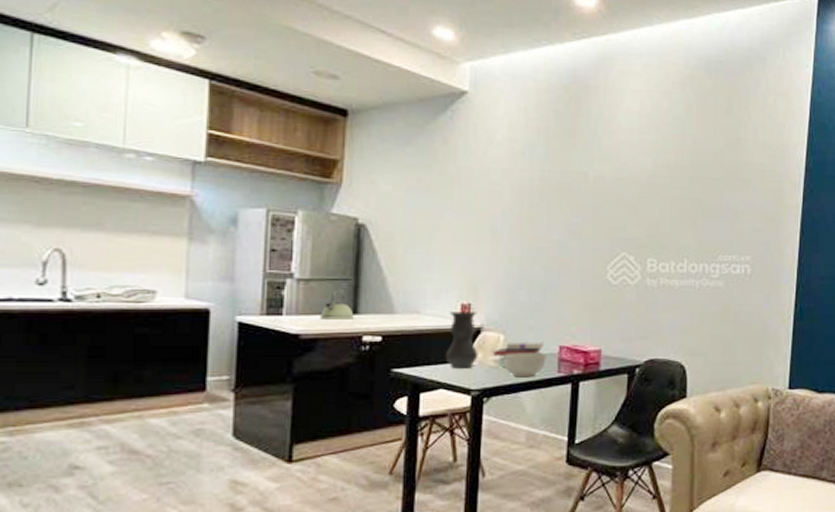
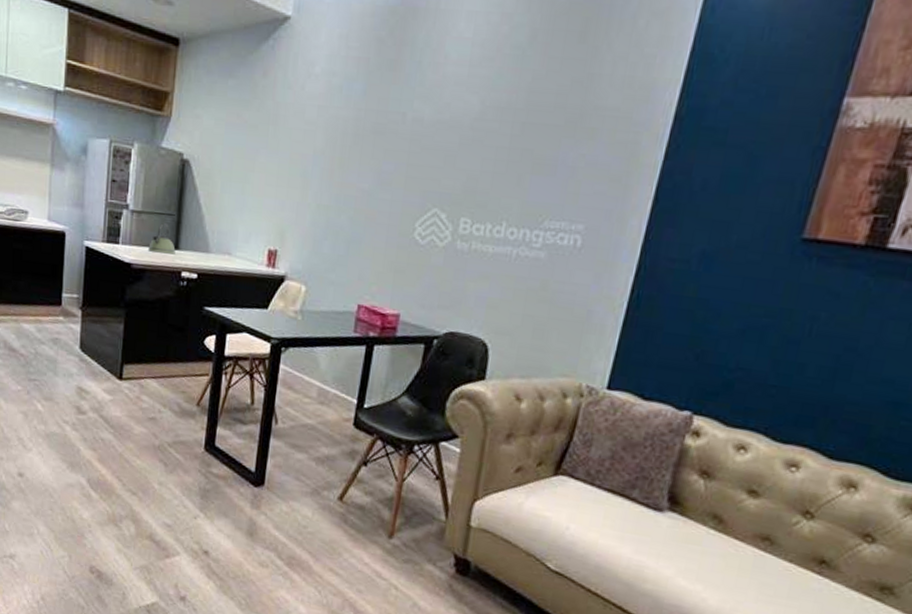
vase: present [445,312,478,370] -> none [250,256,283,317]
books: present [493,341,543,368] -> none [294,294,343,320]
bowl: present [503,352,546,378] -> none [303,306,344,333]

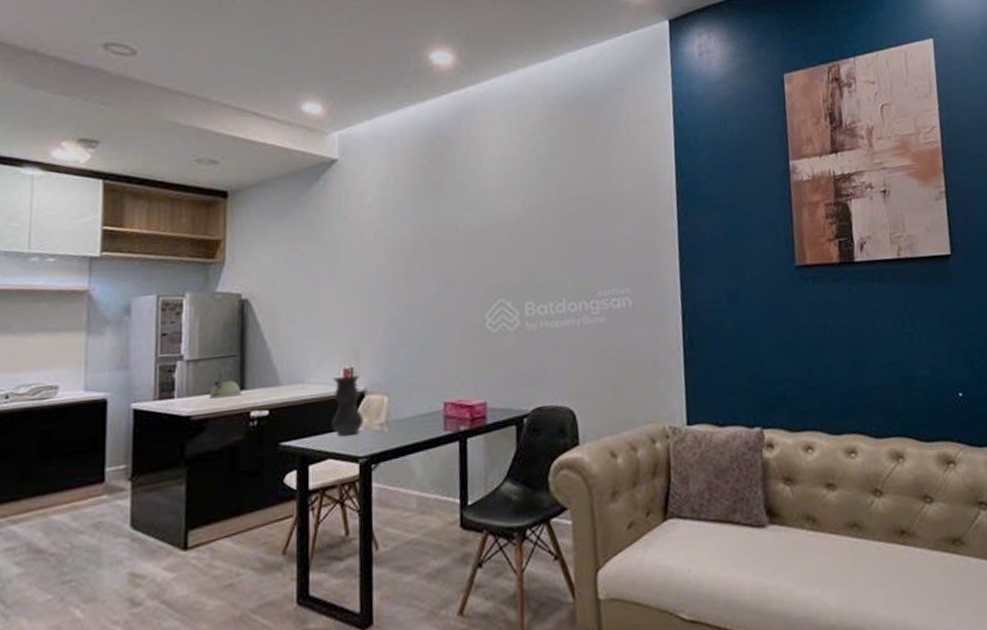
vase: none [250,256,283,317] -> present [331,375,364,438]

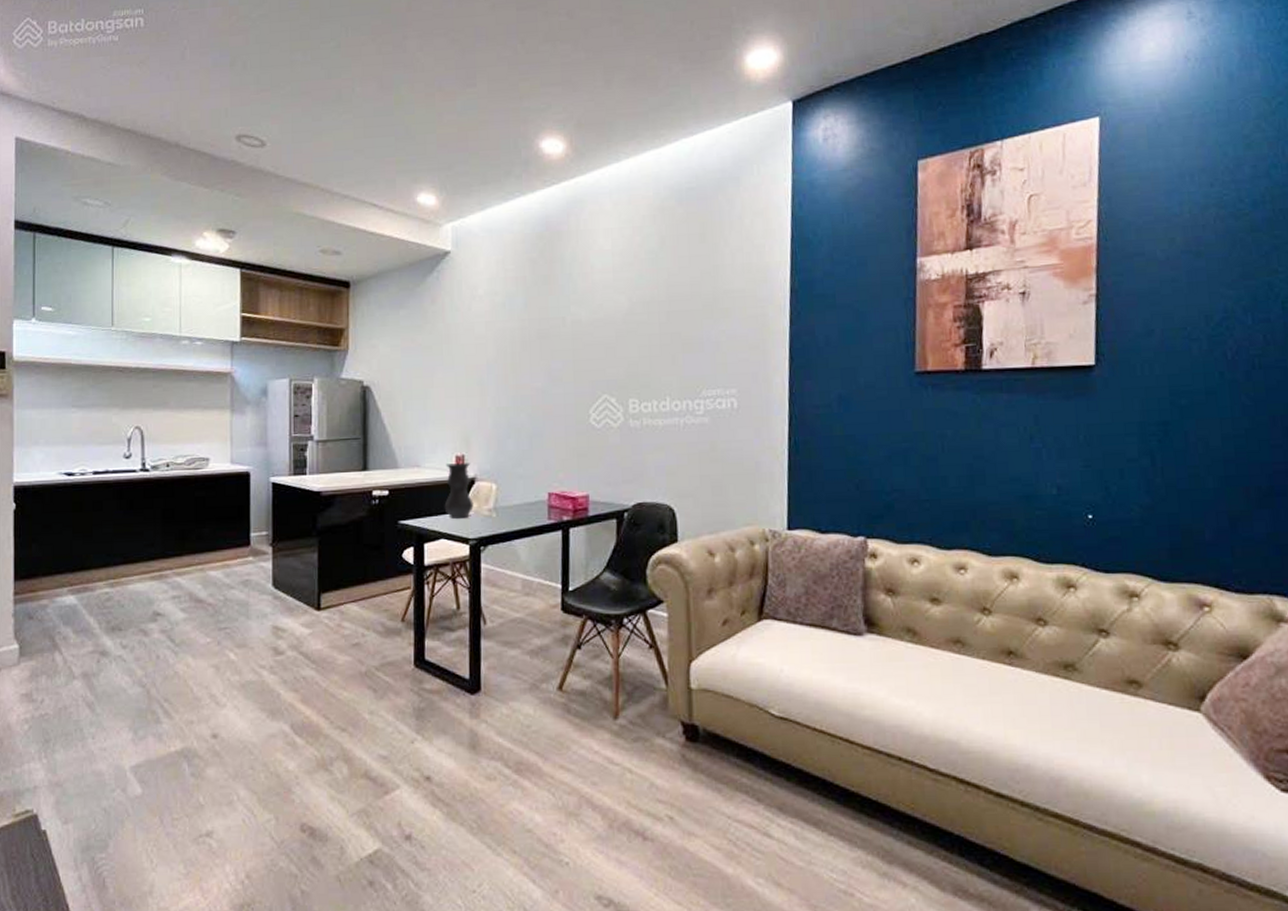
kettle: present [209,365,241,400] -> none [337,446,364,478]

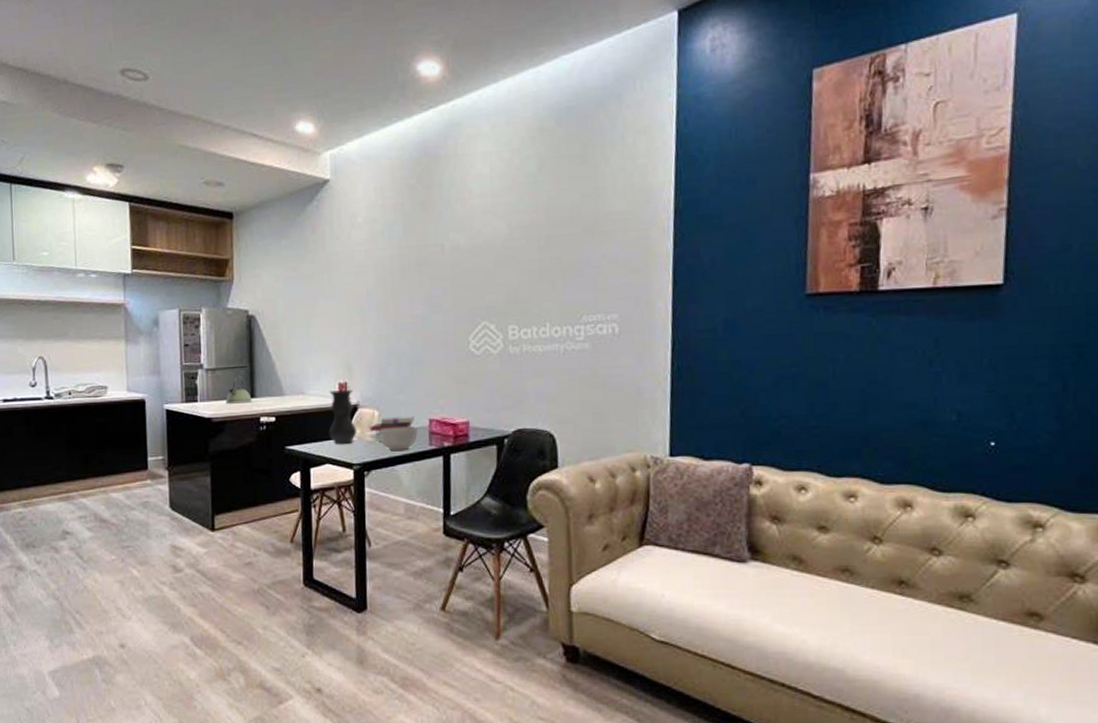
kettle: none [337,446,364,478] -> present [226,374,252,405]
books: none [487,489,533,517] -> present [370,415,415,443]
bowl: none [497,500,536,526] -> present [379,426,418,452]

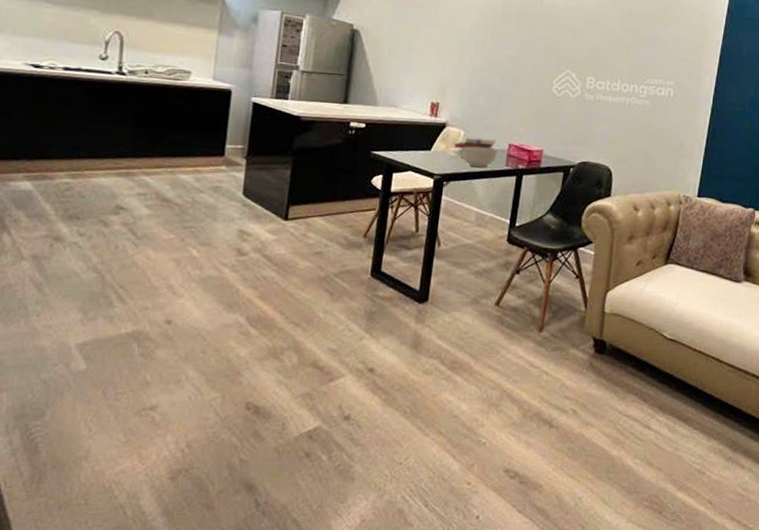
kettle: present [226,374,252,405] -> none [317,80,345,109]
vase: present [328,390,357,446] -> none [415,108,444,157]

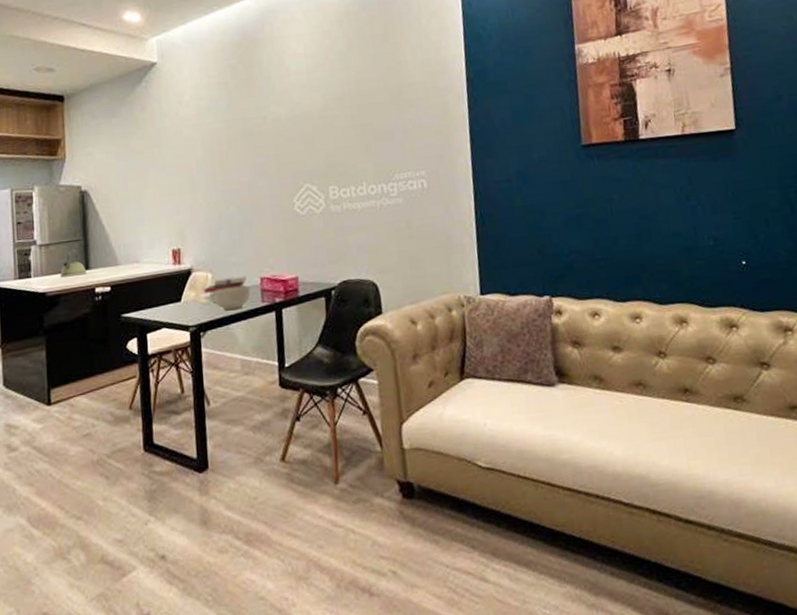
kettle: none [317,80,345,109] -> present [60,248,87,278]

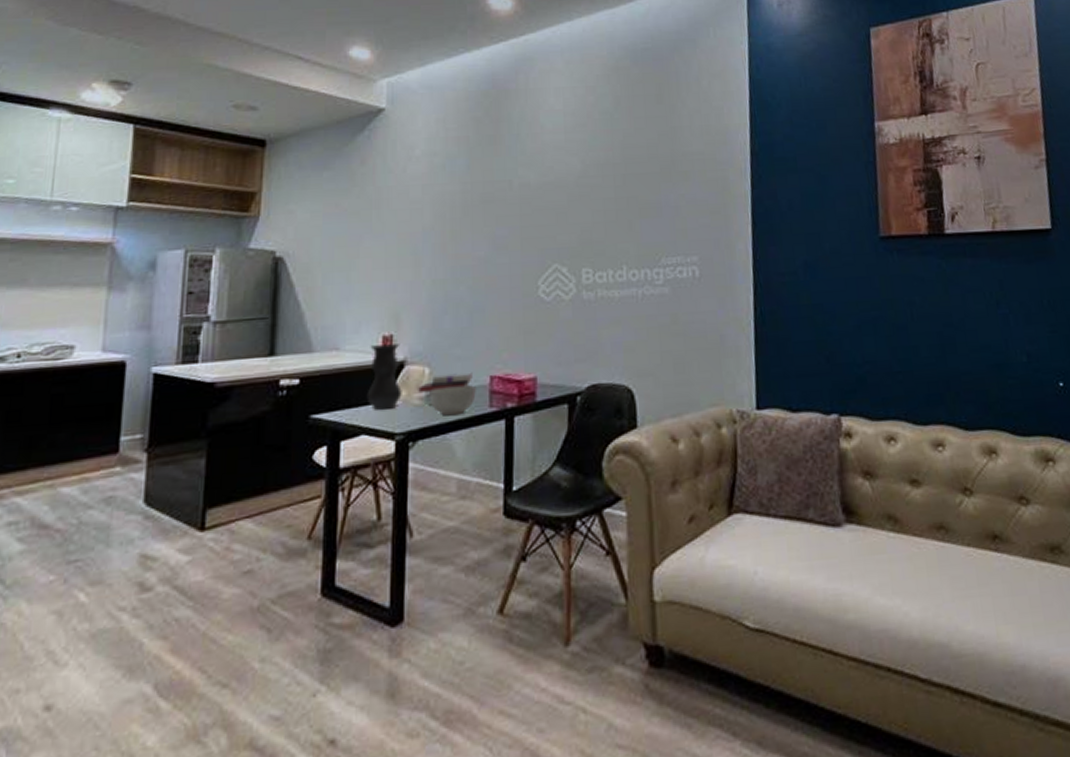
kettle: present [60,248,87,278] -> none [236,328,271,365]
vase: none [163,255,192,310] -> present [366,344,402,412]

